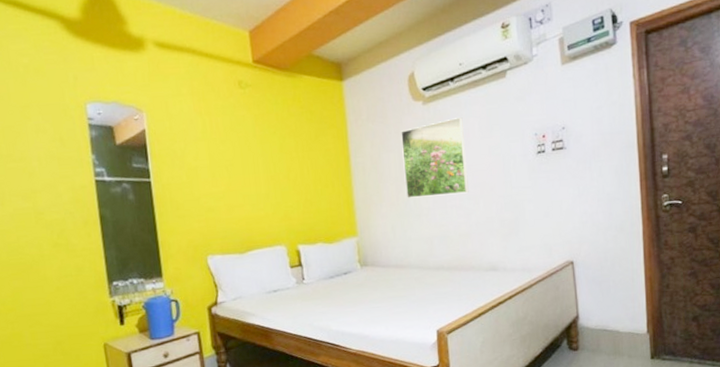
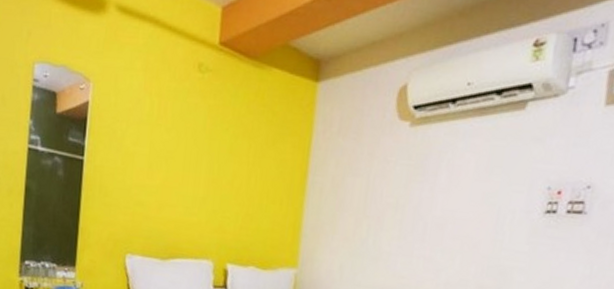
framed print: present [401,117,469,198] -> none [366,149,457,245]

